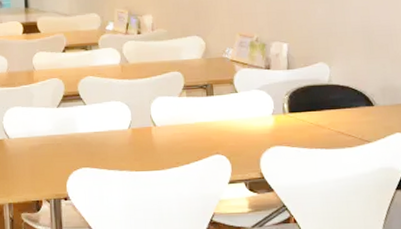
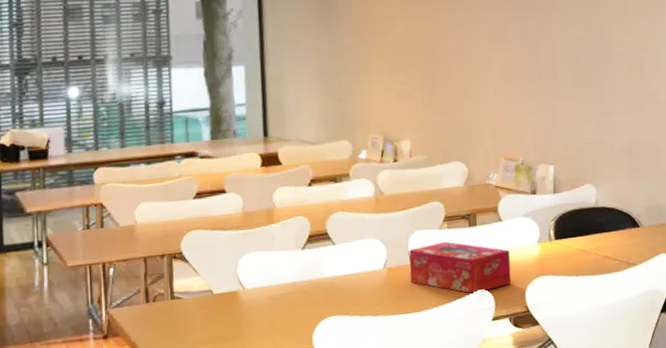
tissue box: none [151,108,247,158] -> present [409,241,512,294]

